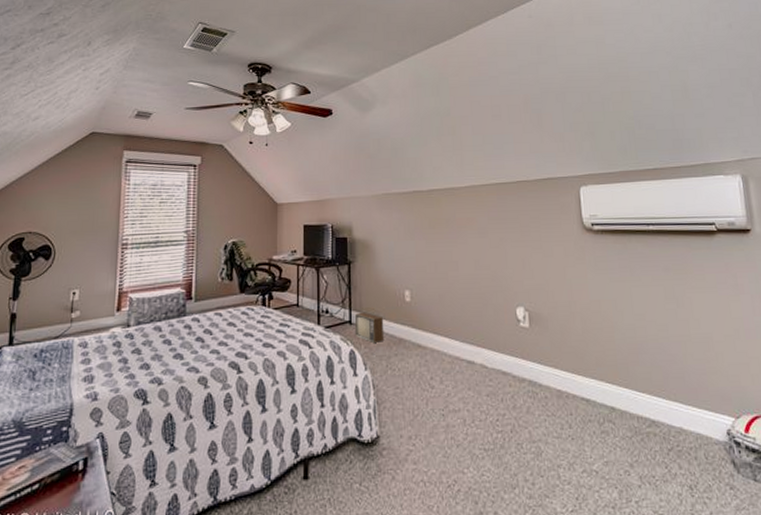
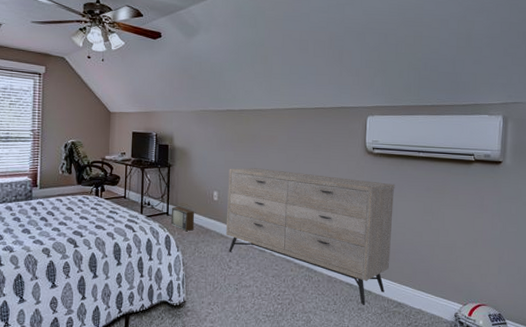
dresser: none [421,258,634,428] -> present [225,168,395,306]

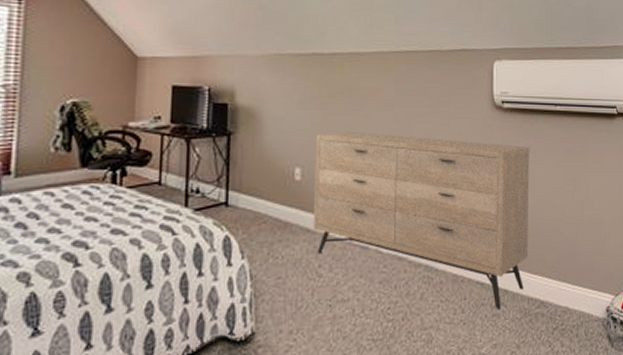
speaker: present [170,206,195,231] -> none [231,192,268,227]

